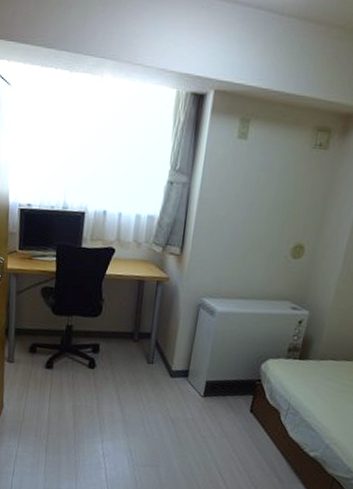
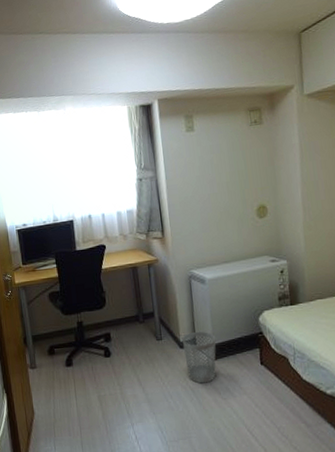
wastebasket: none [171,363,211,418] -> present [182,331,216,384]

